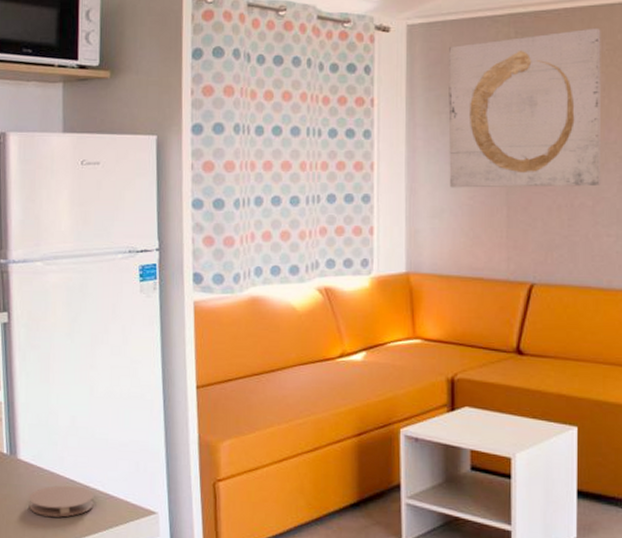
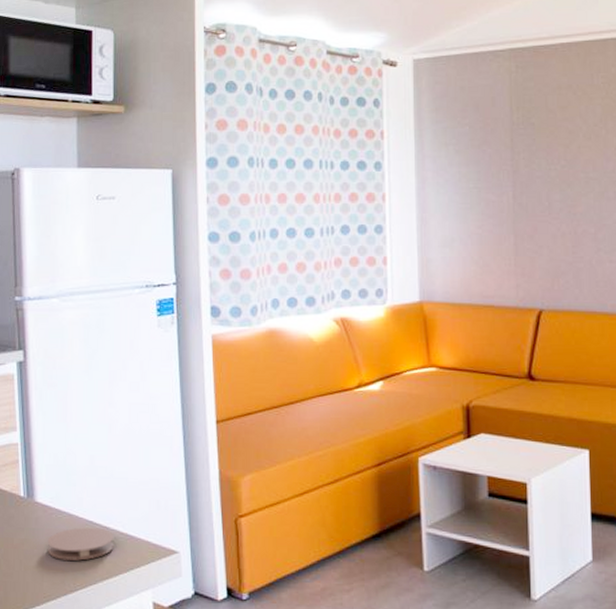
wall art: present [448,27,602,188] -> none [454,62,602,217]

